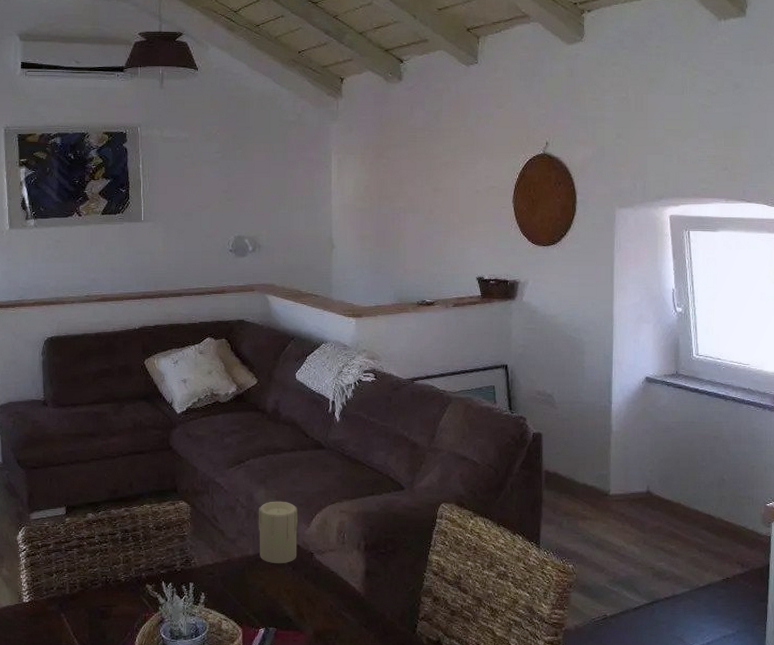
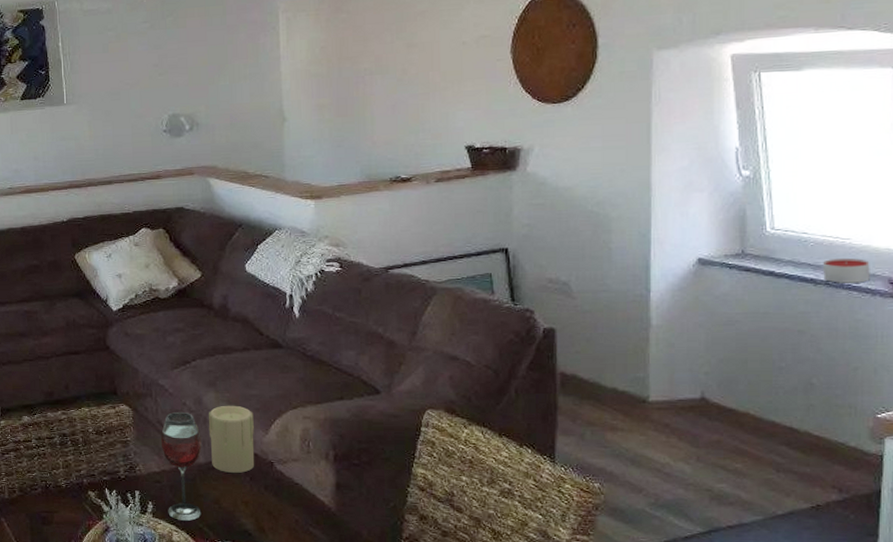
wineglass: none [215,507,251,610] -> present [160,411,202,521]
candle: none [731,380,762,399] -> present [823,258,870,283]

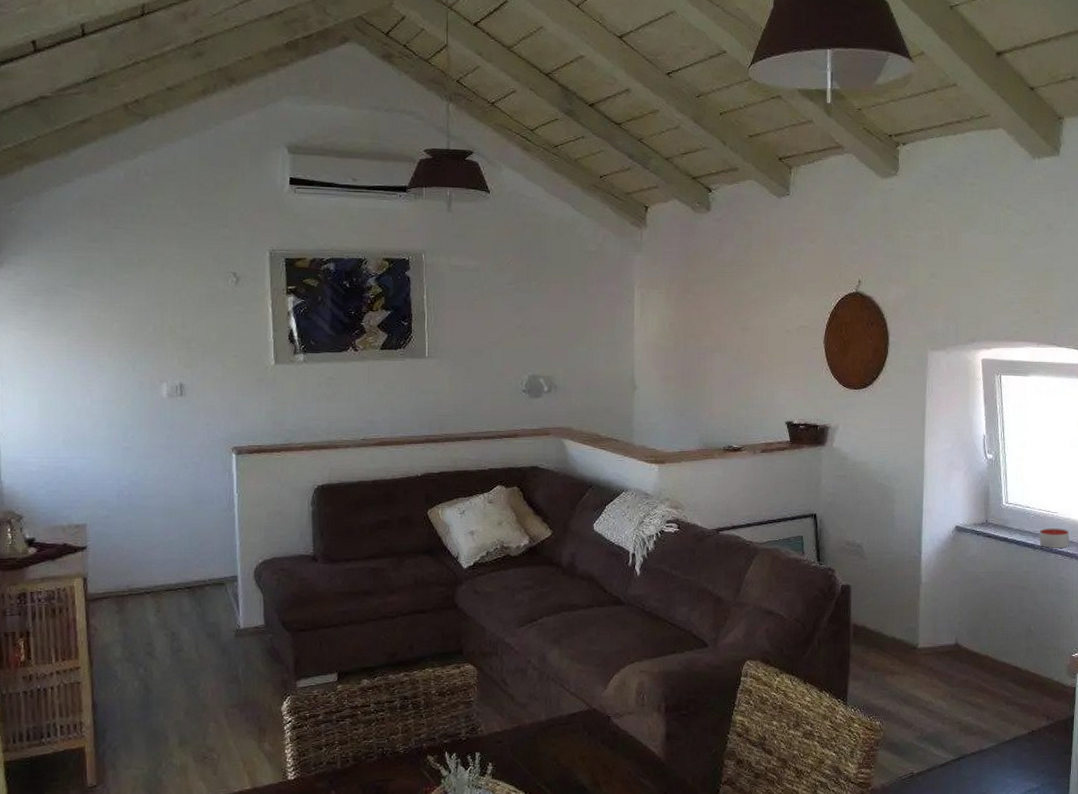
wineglass: present [160,411,202,521] -> none [504,669,544,780]
candle: present [208,405,255,473] -> none [551,661,594,729]

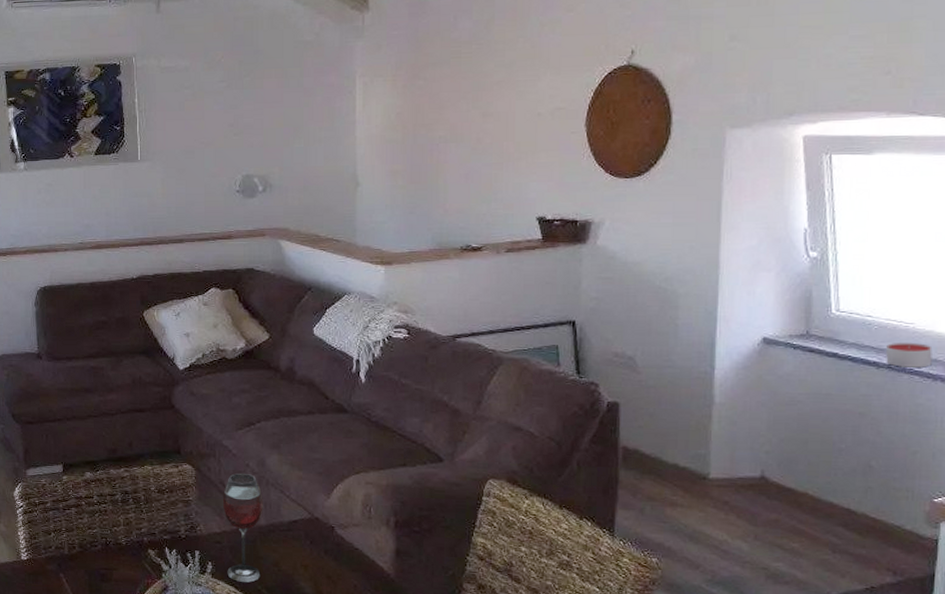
wineglass: none [504,669,544,780] -> present [222,473,263,583]

